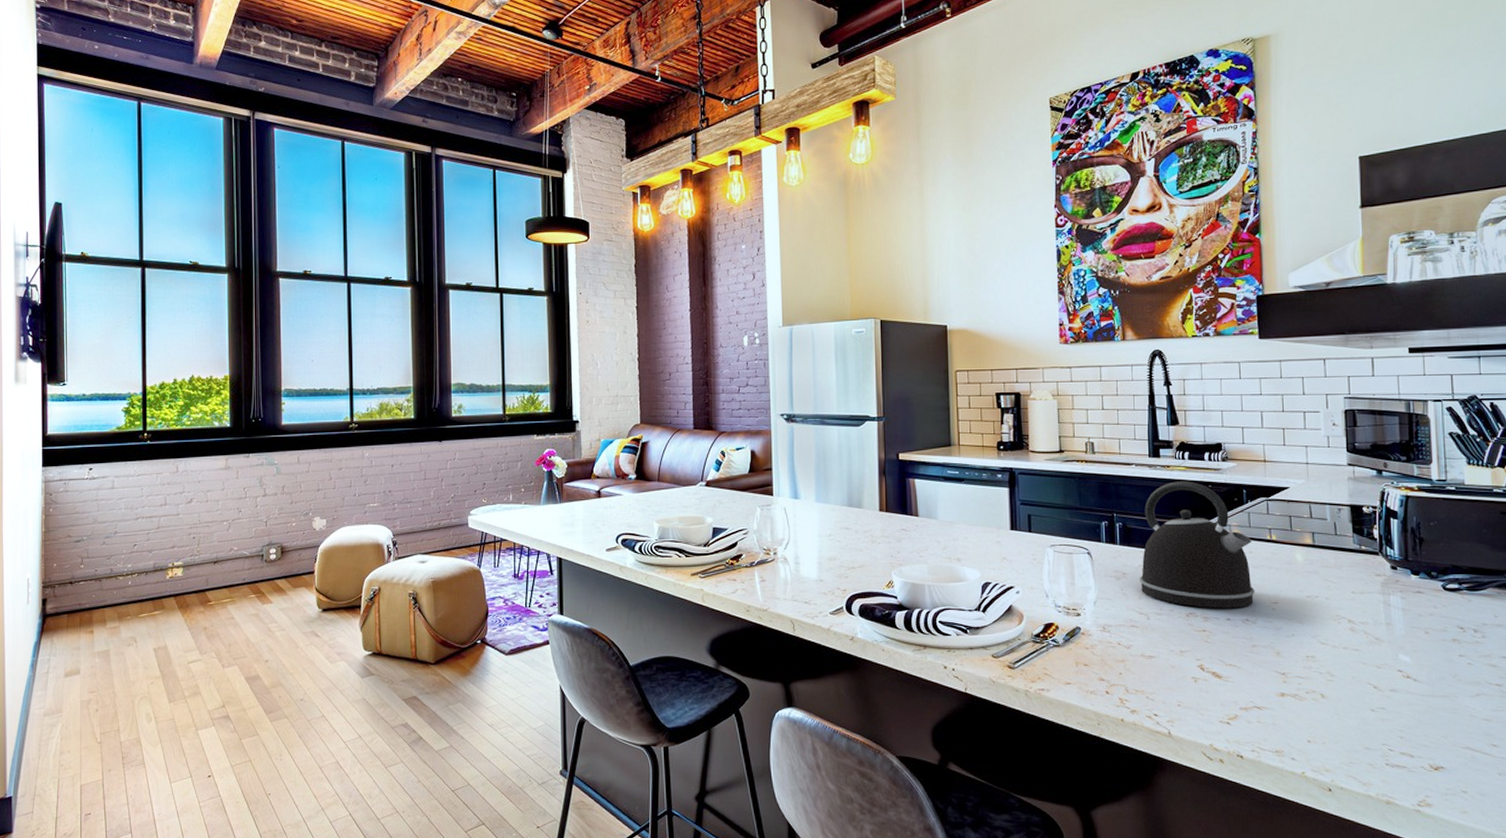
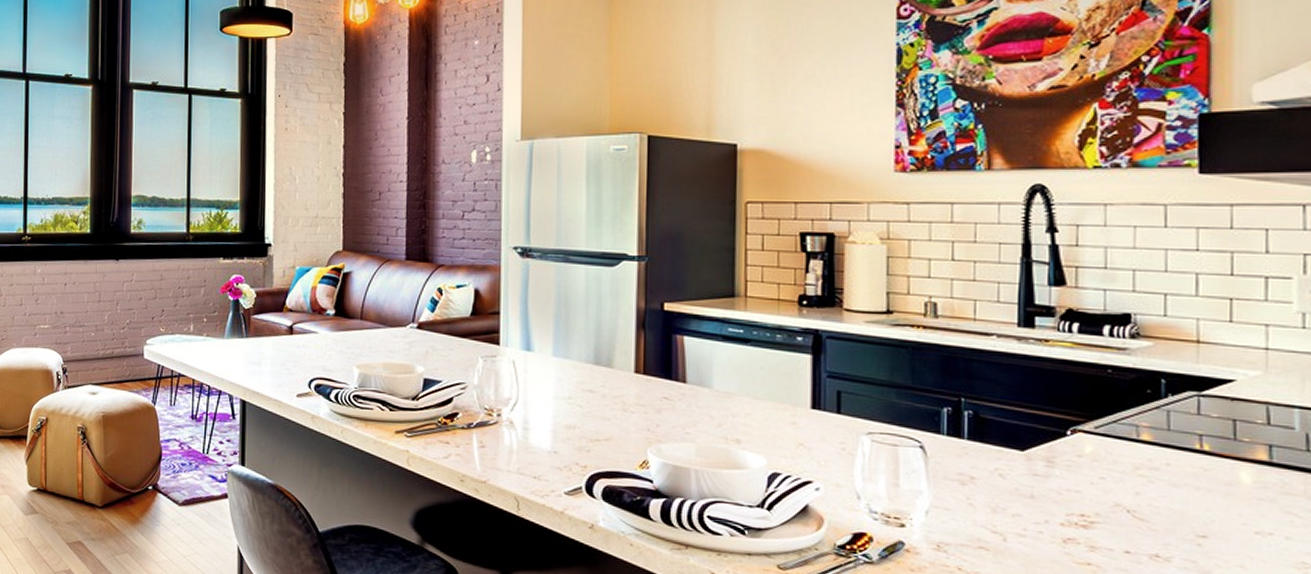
kettle: present [1139,481,1255,609] -> none [993,361,1172,539]

